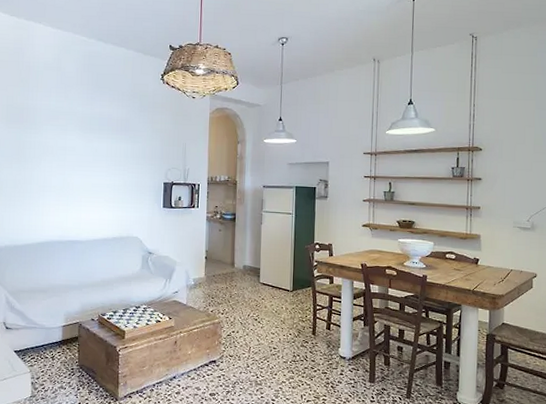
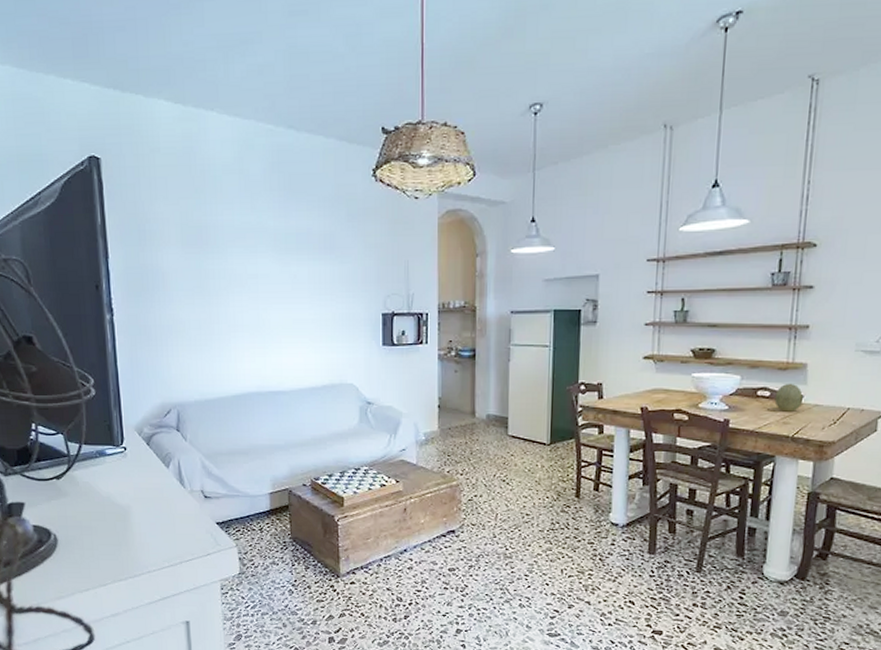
fruit: none [459,249,479,271] -> present [774,383,803,412]

